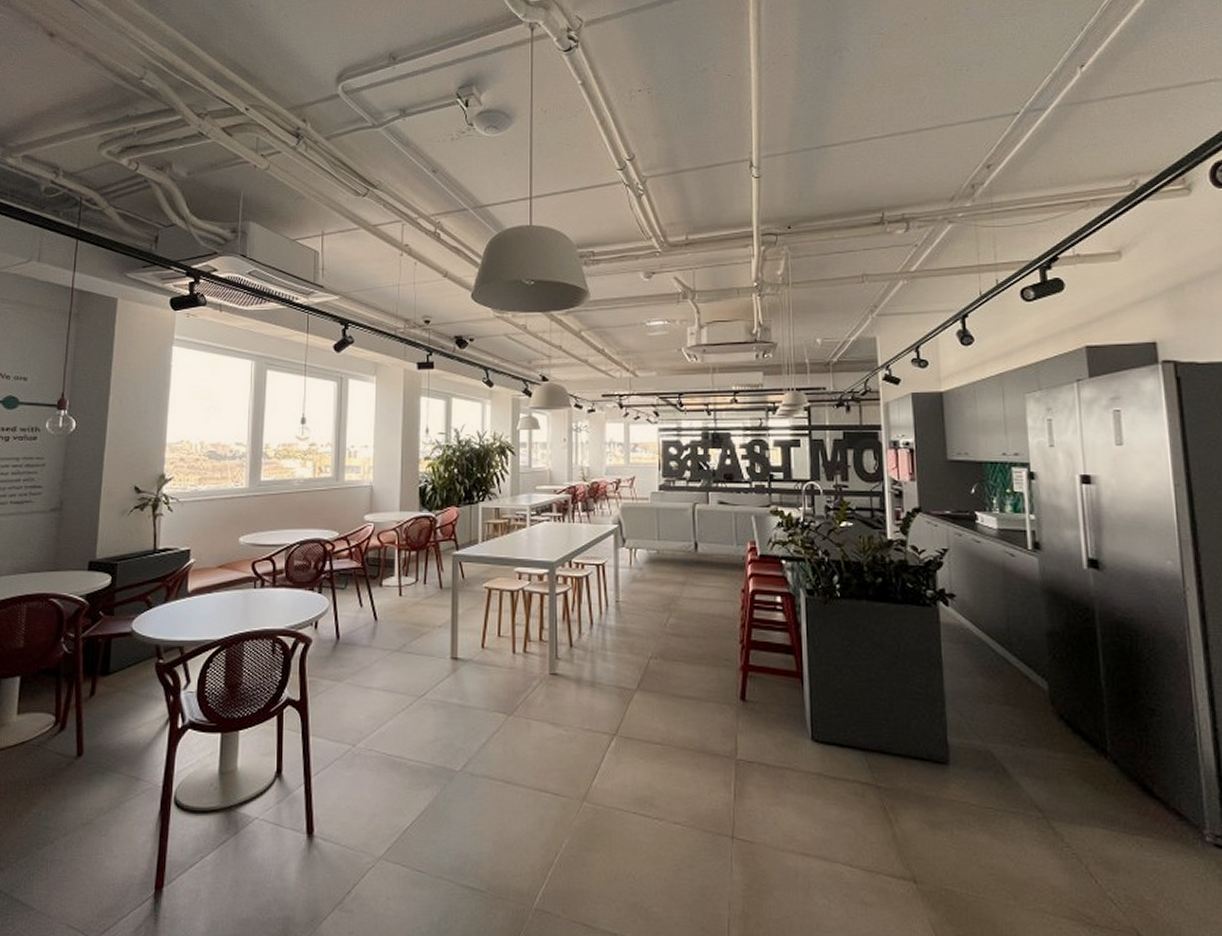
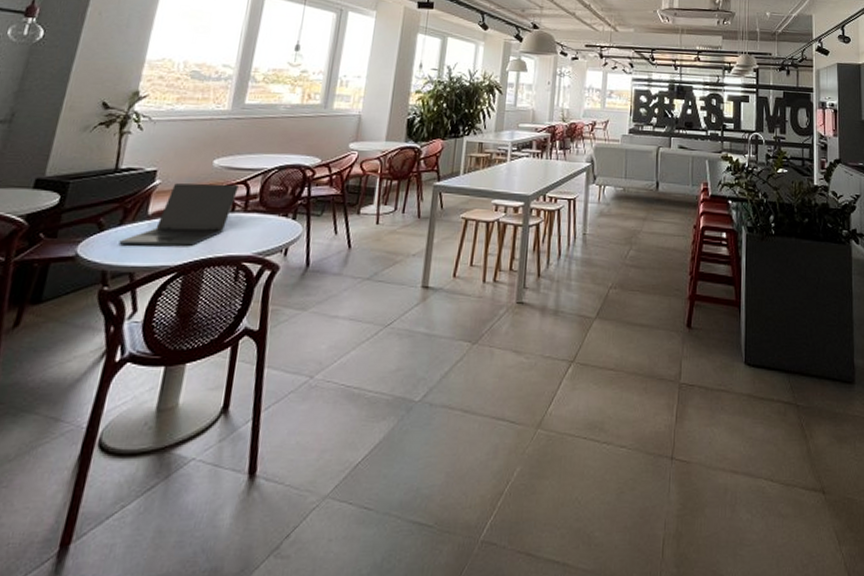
laptop: none [166,560,265,622] -> present [118,183,239,247]

